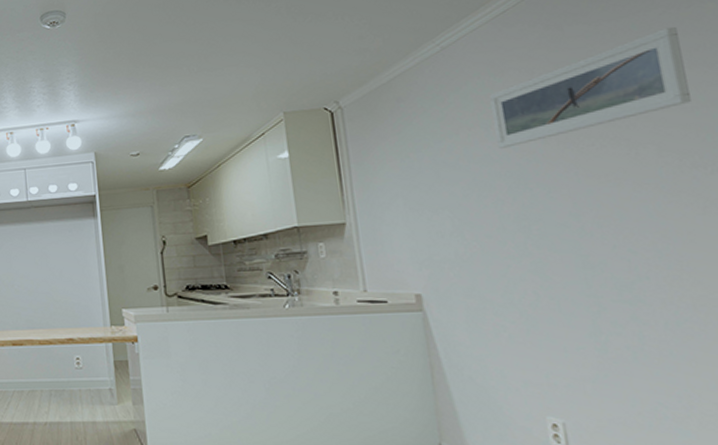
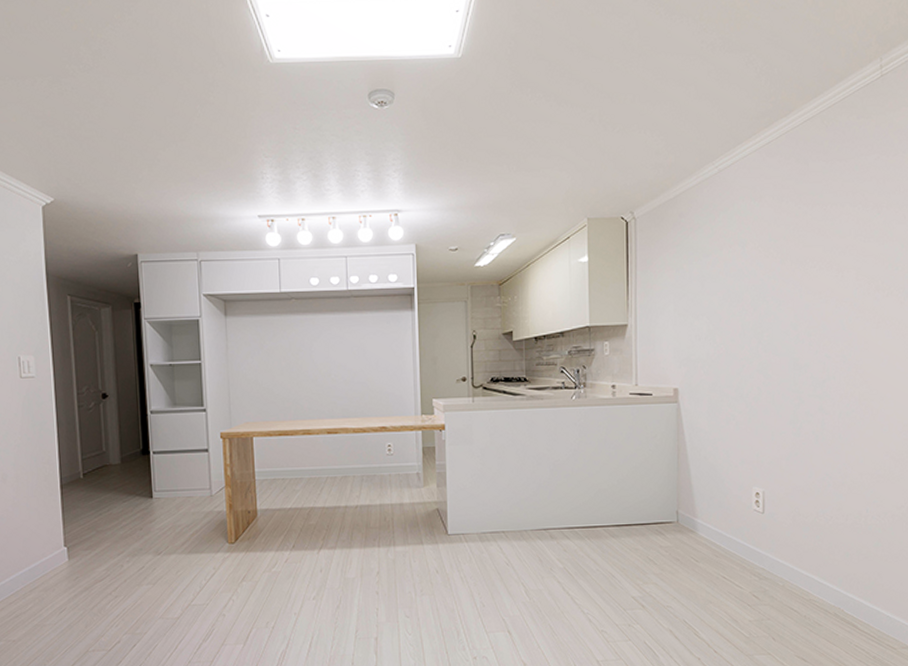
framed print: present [490,26,691,149] -> none [749,171,884,265]

